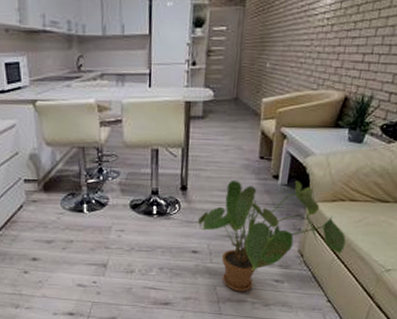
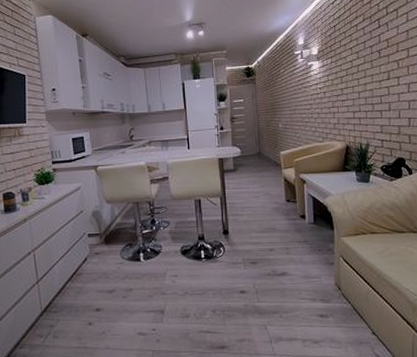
house plant: present [198,180,346,292] -> none [242,218,376,330]

